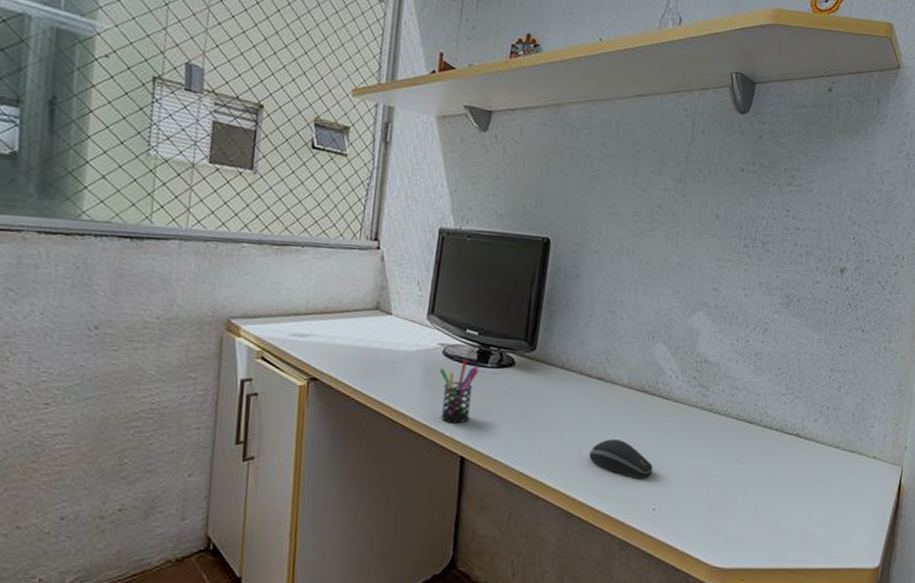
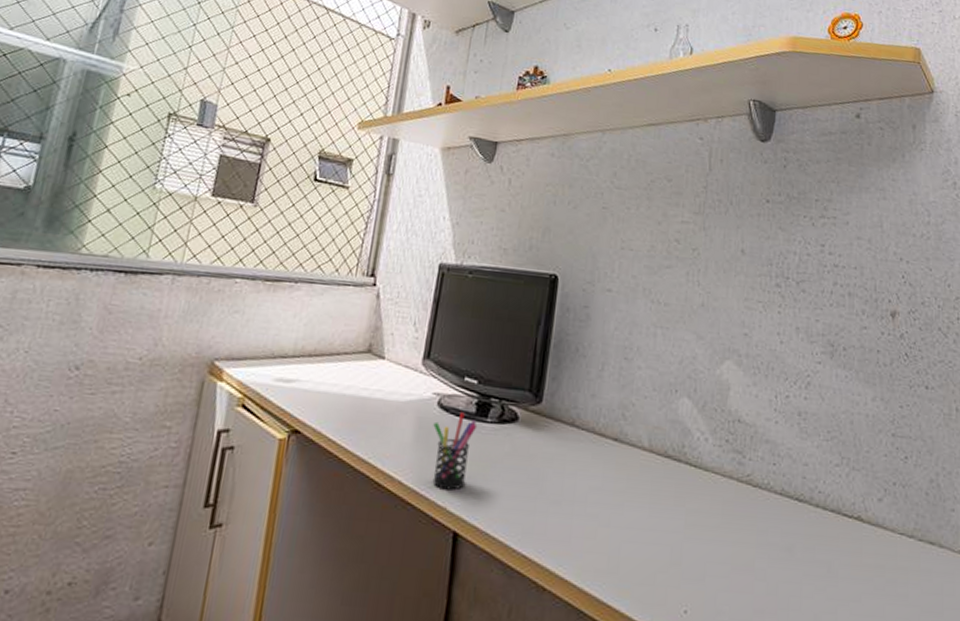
computer mouse: present [589,439,653,479] -> none [604,516,683,569]

